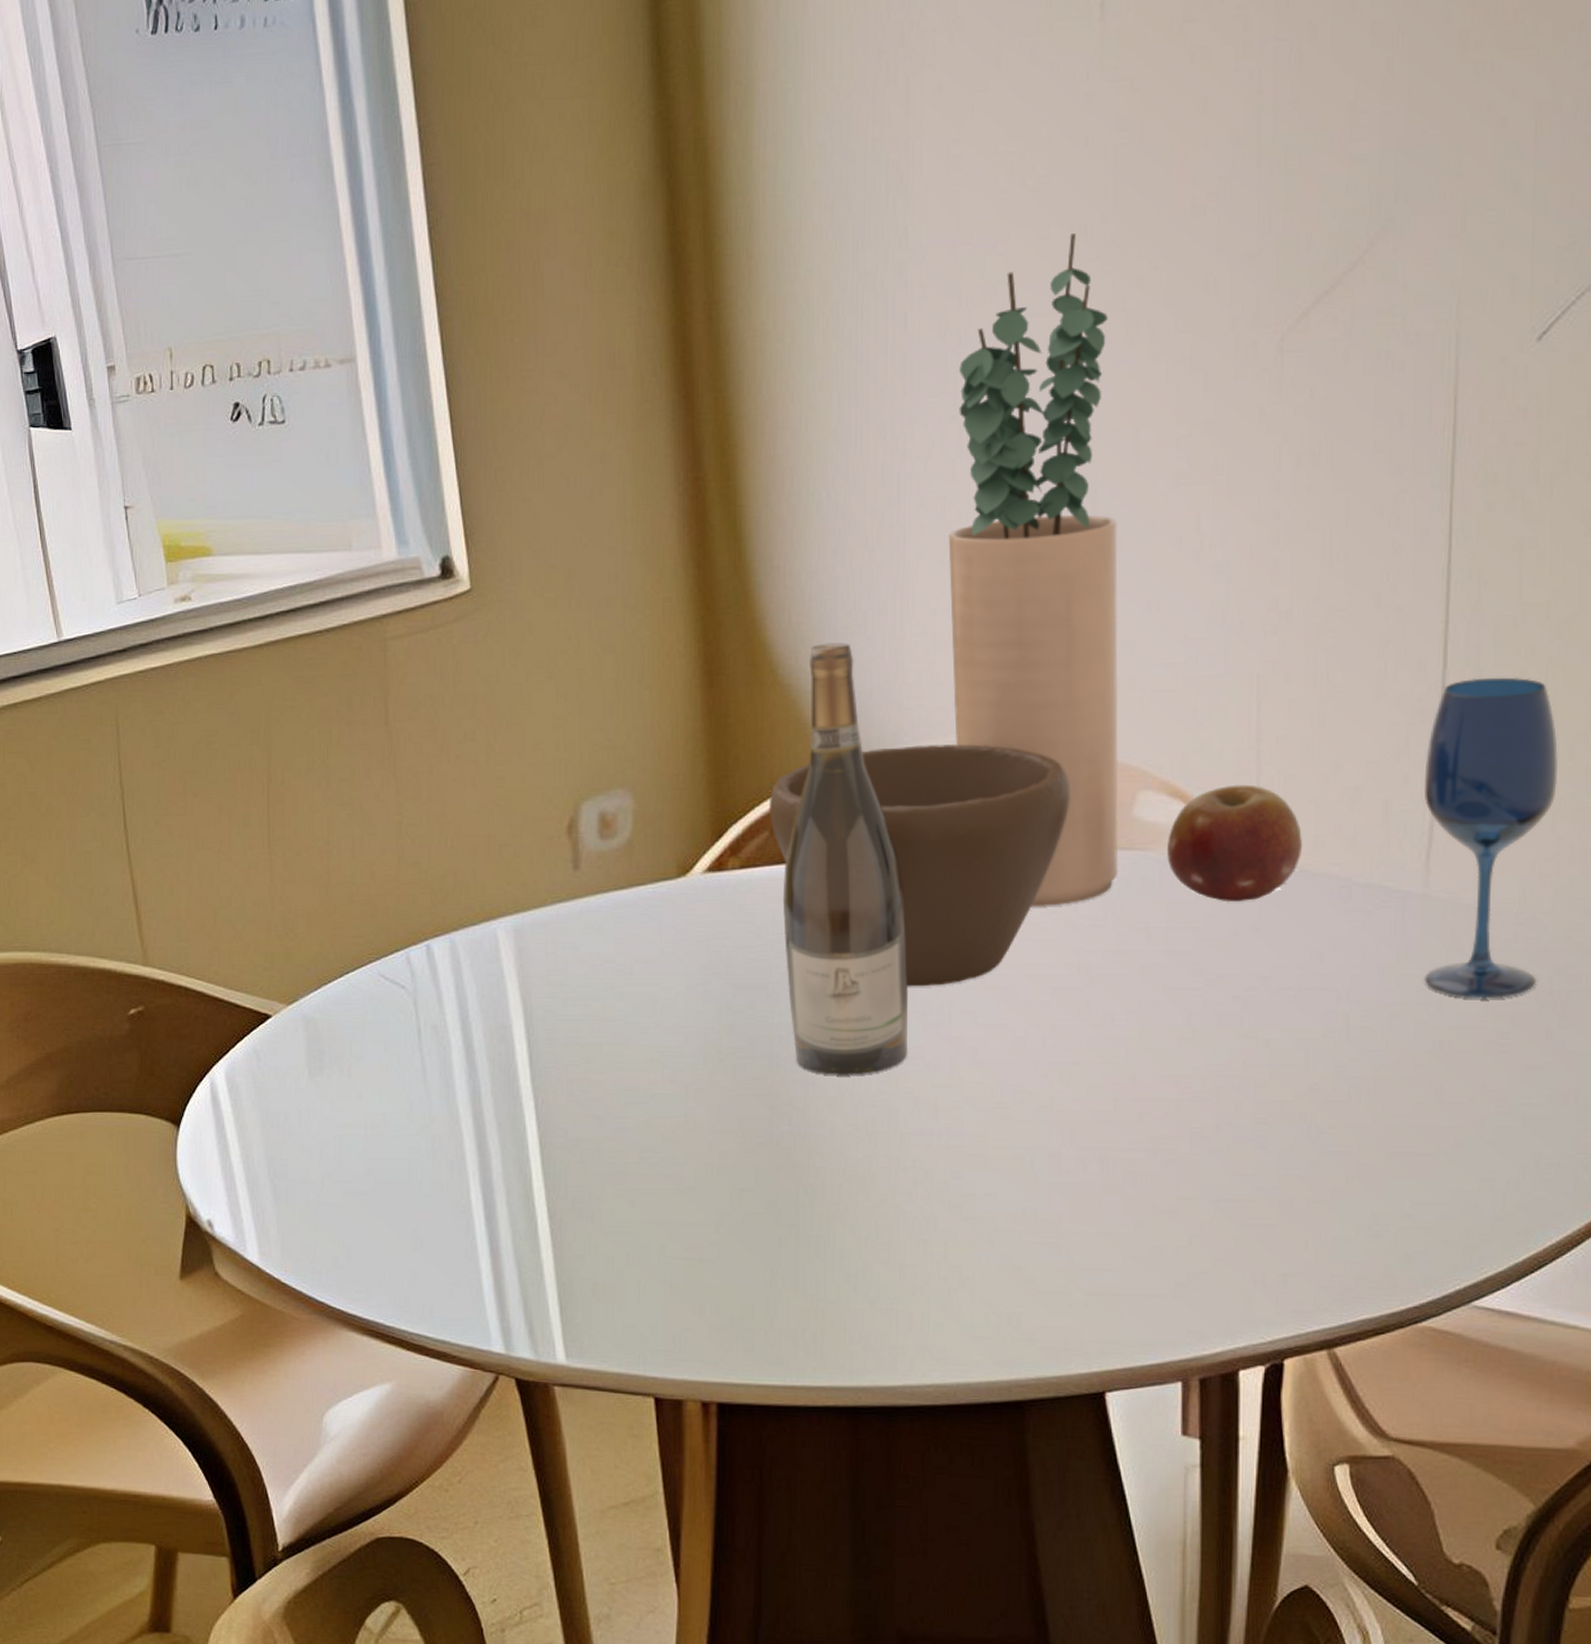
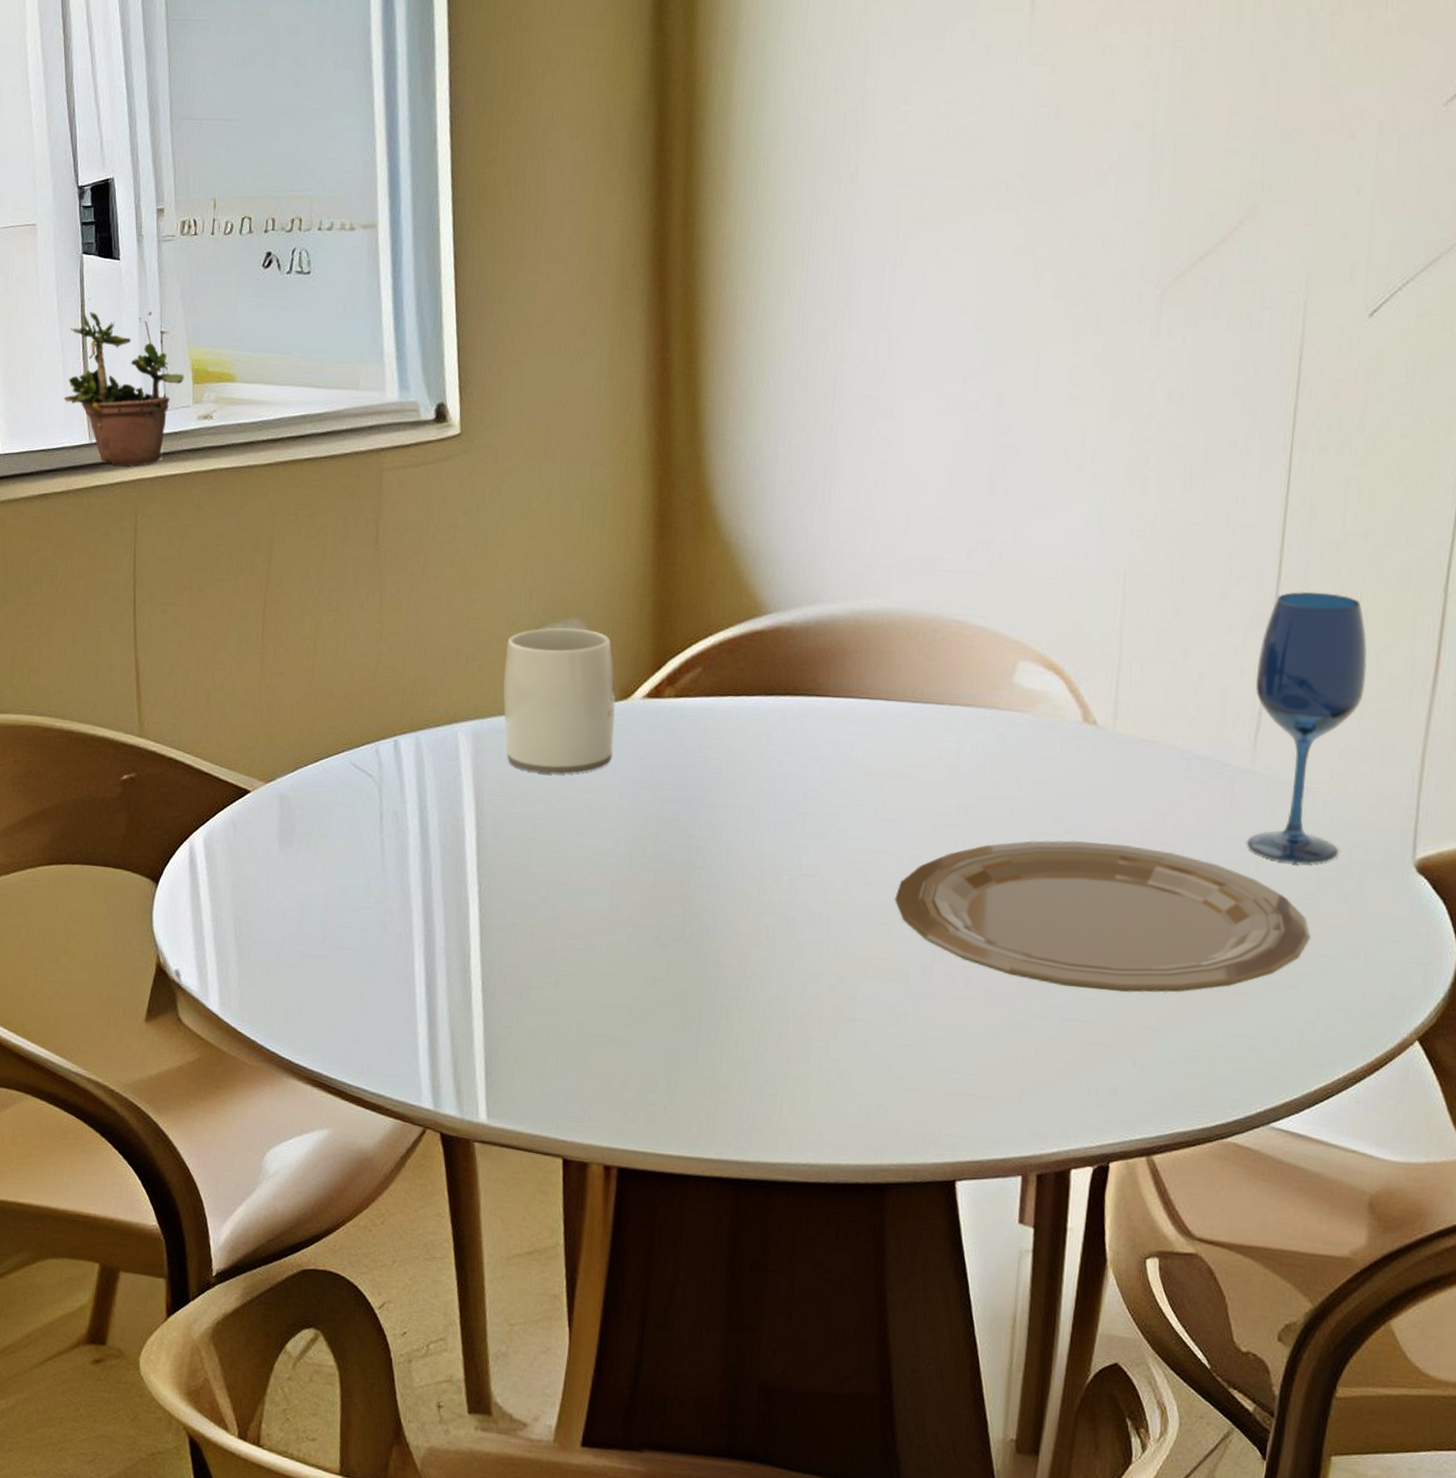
potted plant: none [25,477,156,664] -> present [64,298,185,466]
mug: none [543,799,674,969] -> present [503,627,616,774]
bowl: present [769,743,1071,987] -> none [703,604,962,814]
wine bottle: present [782,642,908,1076] -> none [708,509,815,886]
vase: present [948,233,1119,907] -> none [867,187,1020,753]
plate: none [1012,993,1509,1164] -> present [895,840,1311,993]
fruit: present [1167,784,1303,902] -> none [1039,663,1153,763]

